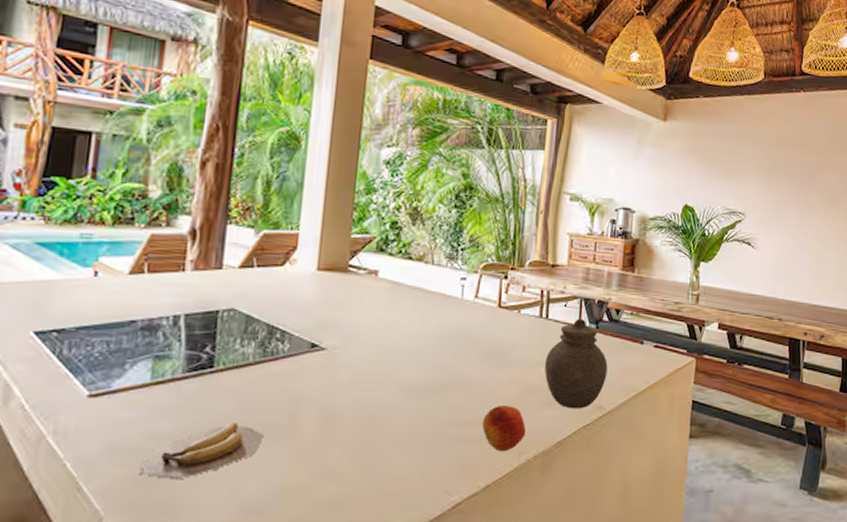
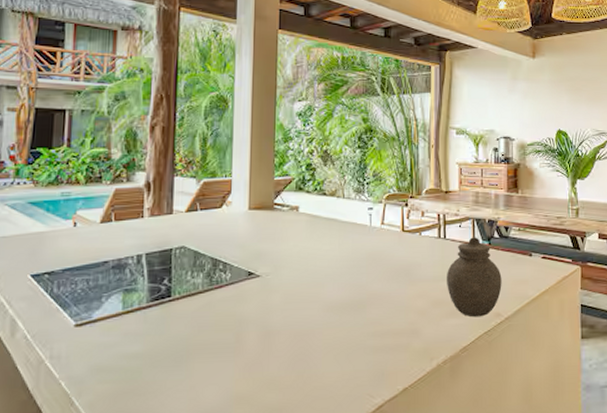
banana: present [139,423,264,480] -> none [118,343,215,393]
fruit: present [482,405,526,452] -> none [397,317,434,359]

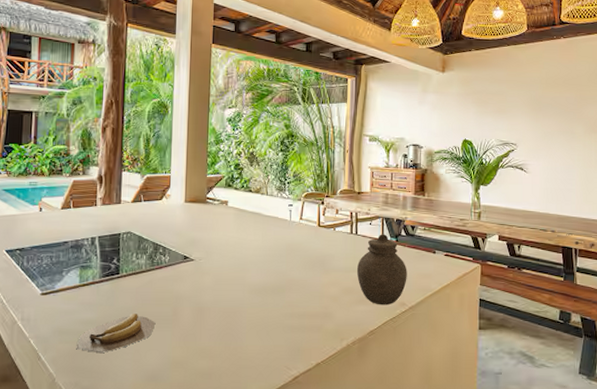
banana: none [118,343,215,393] -> present [76,314,156,354]

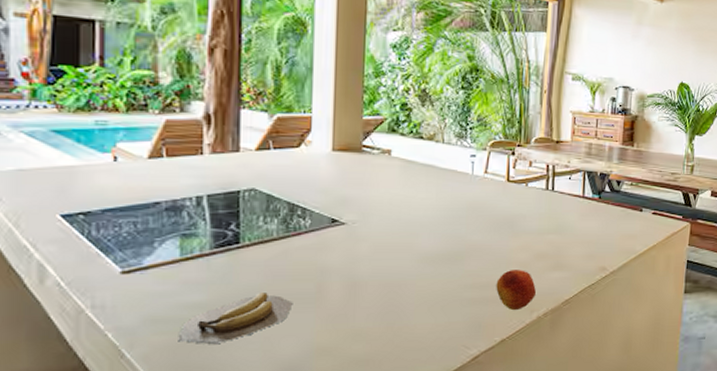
fruit: none [311,302,345,338] -> present [496,270,536,311]
jar: present [357,234,407,305] -> none [552,190,610,271]

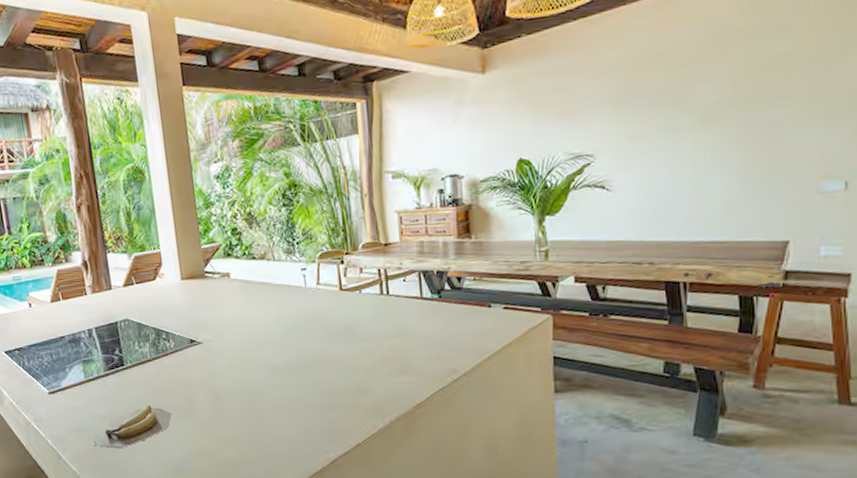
fruit: present [496,270,536,311] -> none [344,376,385,416]

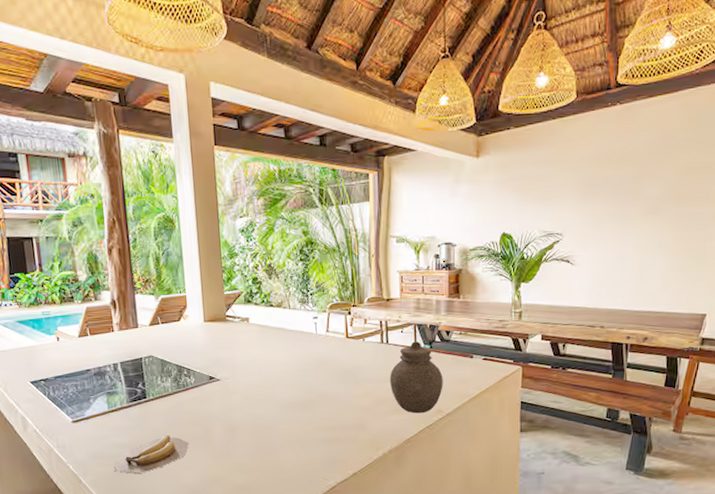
jar: none [393,291,457,375] -> present [390,341,443,414]

